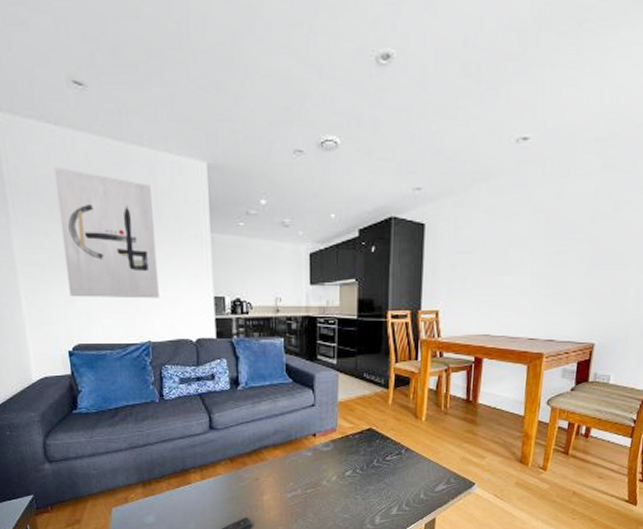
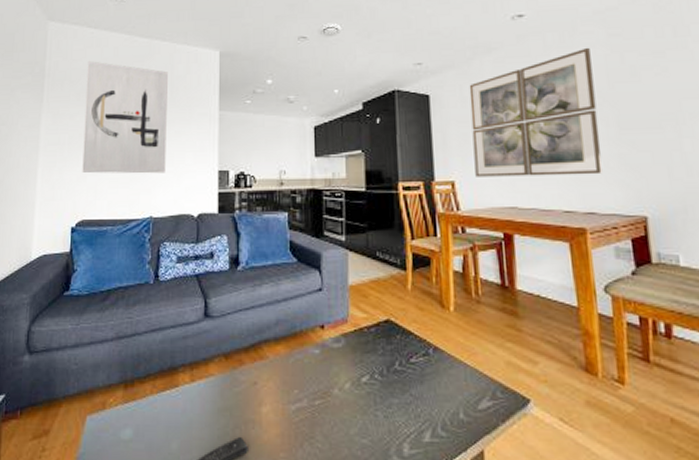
wall art: none [458,178,584,307] -> present [469,47,603,177]

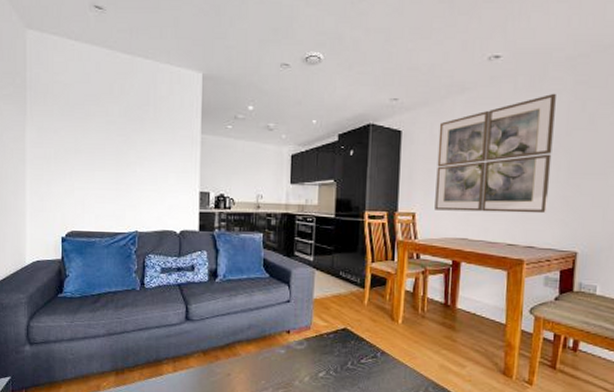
wall art: present [82,61,168,174] -> none [69,75,151,192]

